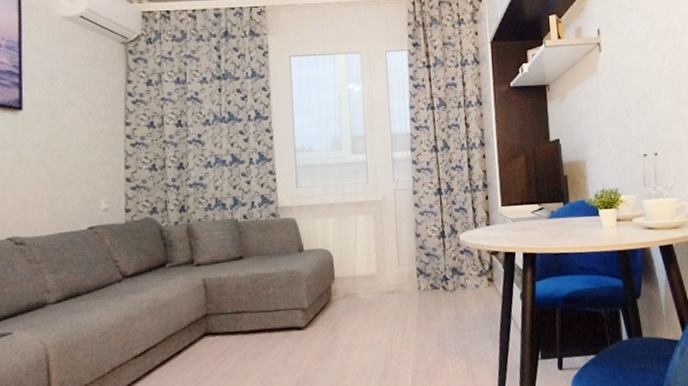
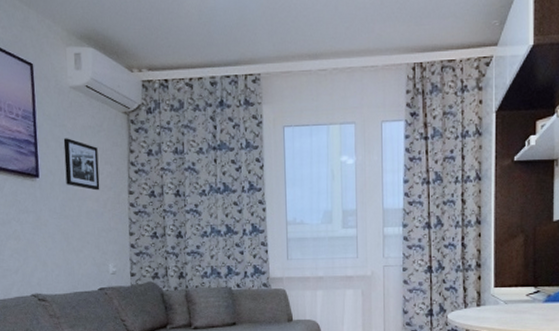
picture frame: none [52,69,93,123] -> present [63,138,100,191]

